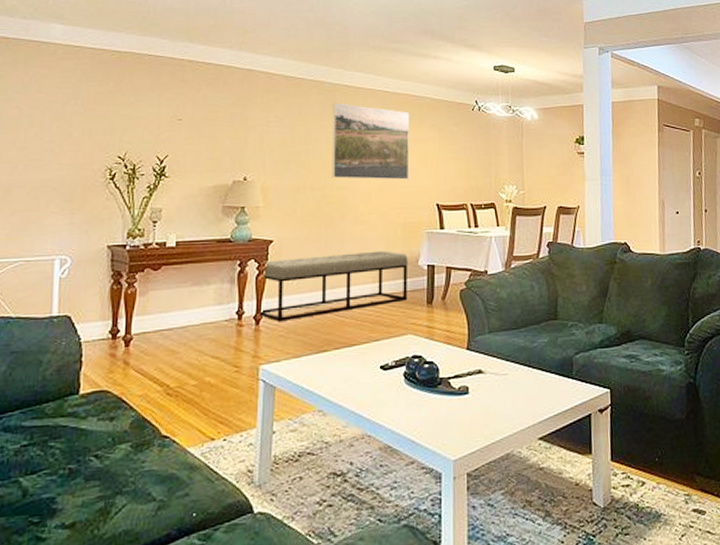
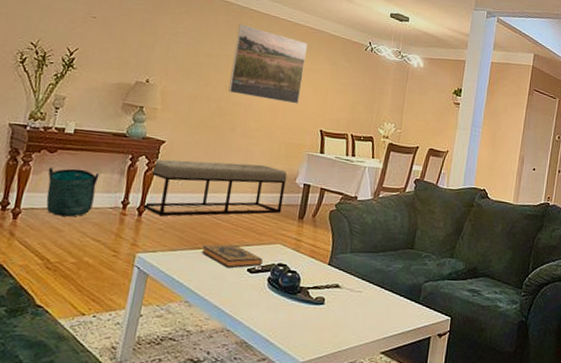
storage basket: none [154,283,209,337] -> present [46,167,100,217]
hardback book: none [329,342,395,369] -> present [201,244,263,269]

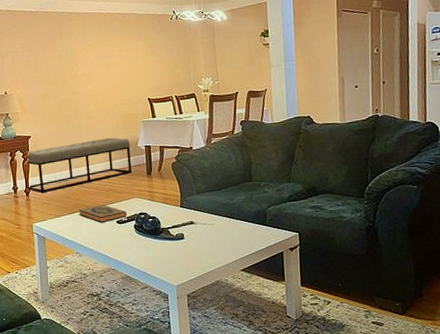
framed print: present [228,23,308,104] -> none [62,27,125,86]

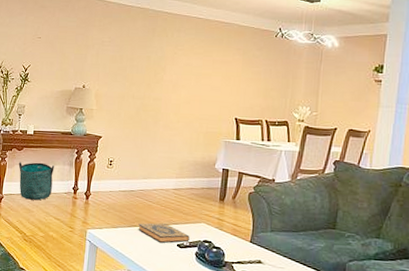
bench: present [26,137,132,193] -> none [88,151,207,200]

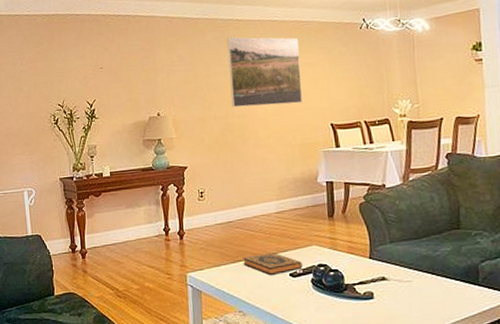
storage basket: present [18,162,55,201] -> none [98,206,141,250]
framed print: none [150,27,219,96] -> present [227,36,303,108]

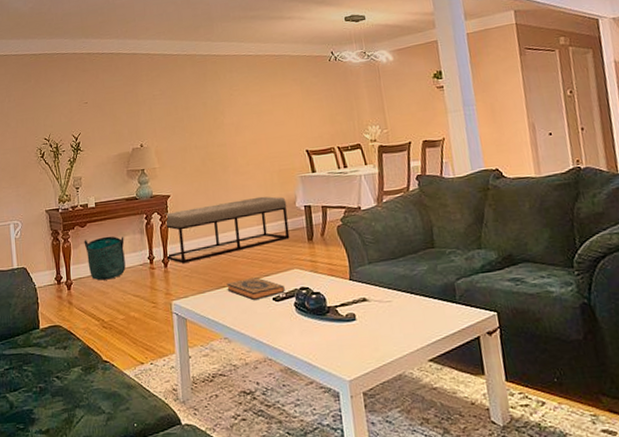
storage basket: none [98,206,141,250] -> present [84,236,126,281]
bench: none [181,170,310,237] -> present [165,196,290,264]
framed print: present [227,36,303,108] -> none [205,70,278,137]

